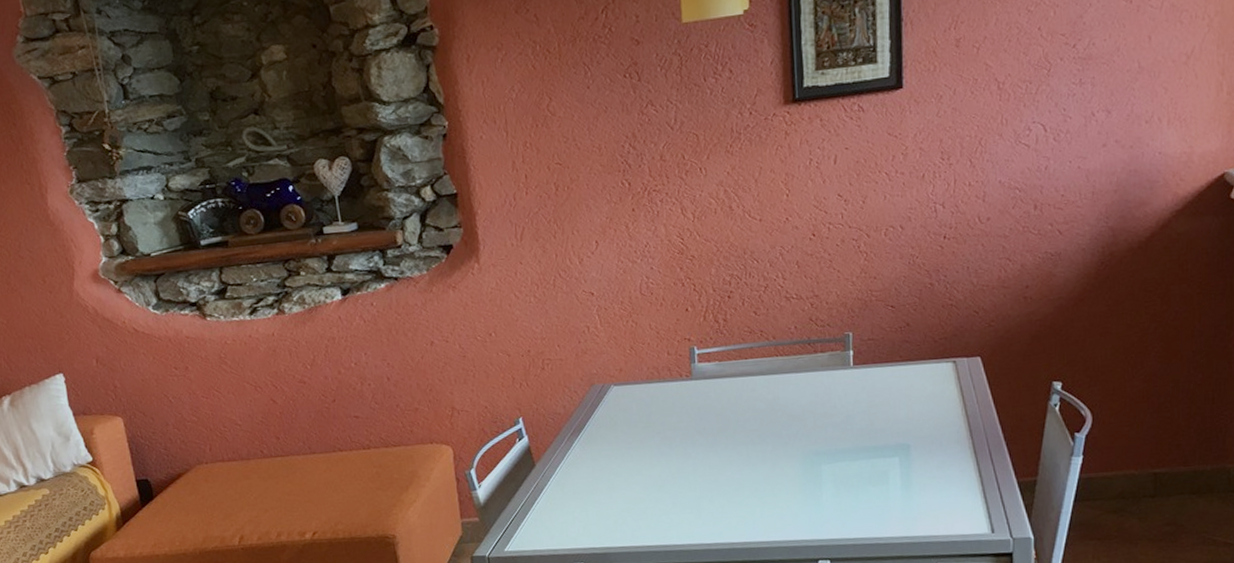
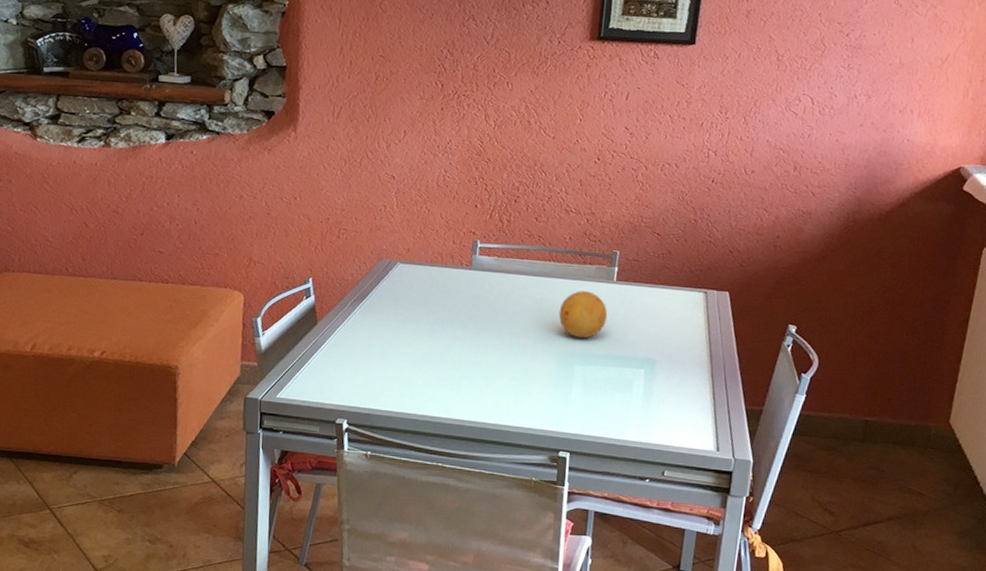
fruit: none [795,382,850,435] -> present [558,291,608,339]

